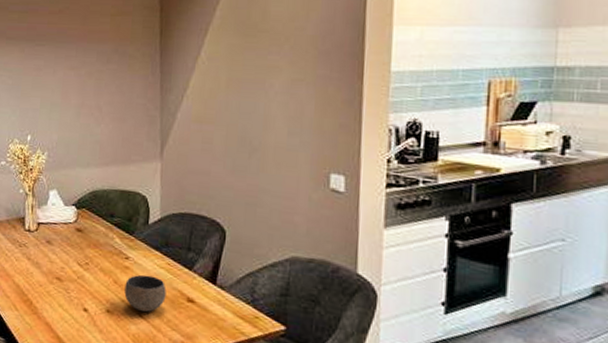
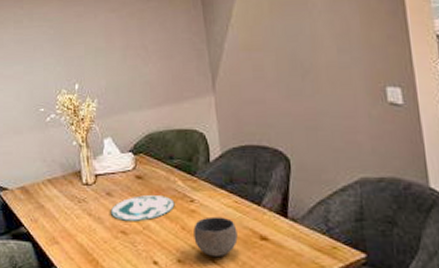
plate: none [48,247,111,271] -> present [110,195,175,221]

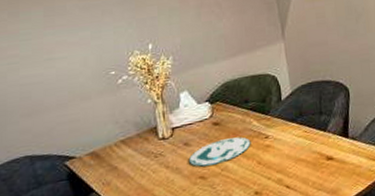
bowl: present [193,216,238,258] -> none [269,146,308,183]

